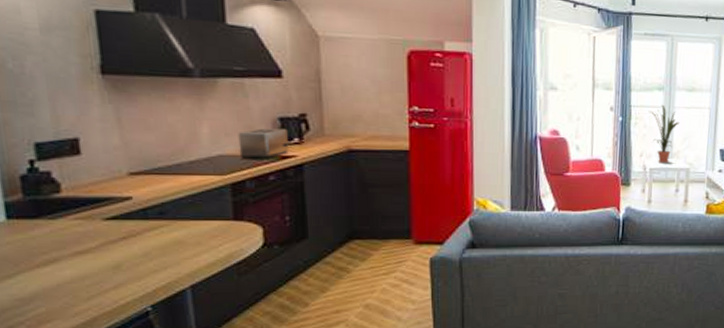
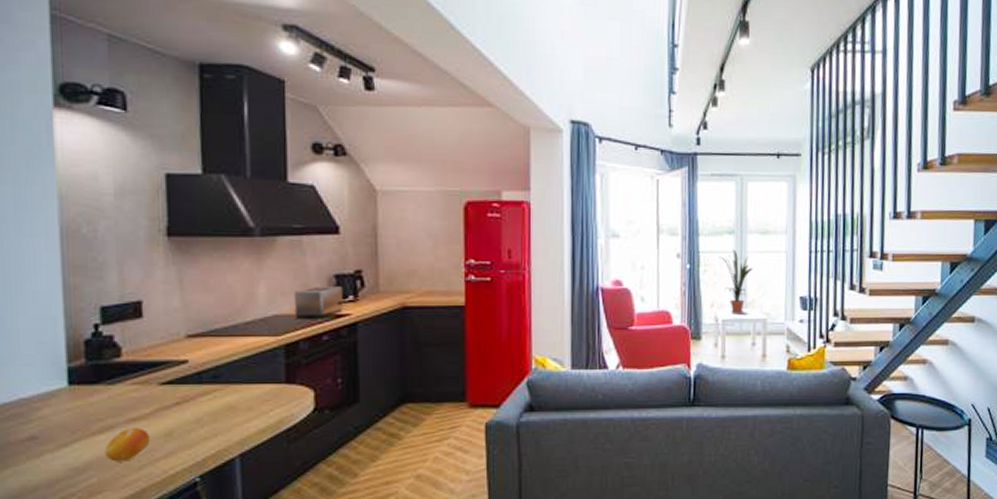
fruit: none [50,261,98,293] -> present [104,428,151,462]

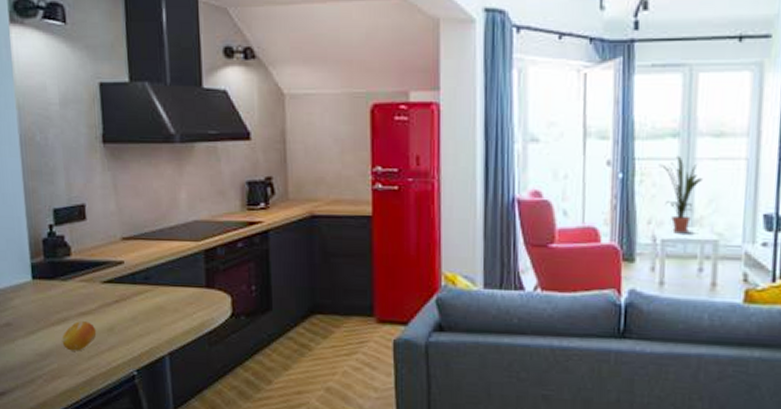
toaster: present [294,286,343,318] -> none [211,193,255,225]

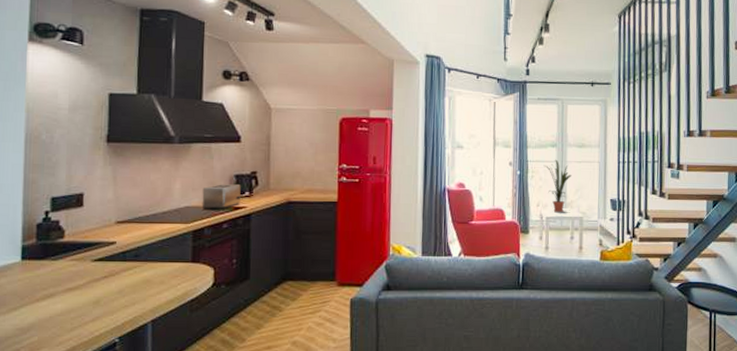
fruit: present [61,321,97,351] -> none [45,296,82,324]
toaster: none [211,193,255,225] -> present [202,184,241,210]

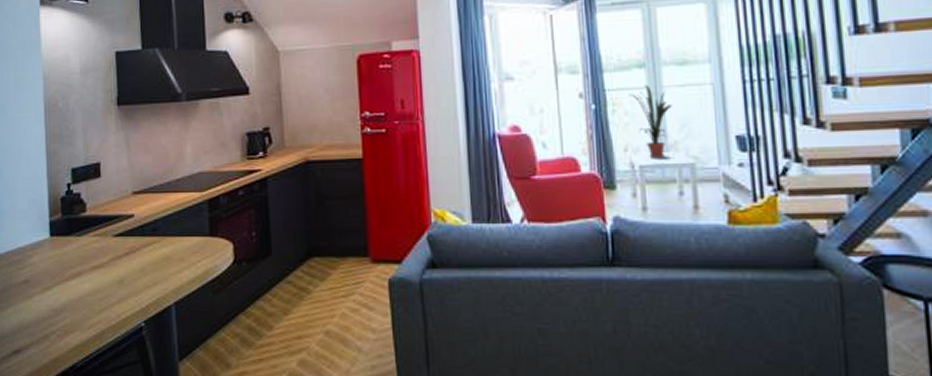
toaster: present [202,184,241,210] -> none [214,144,255,175]

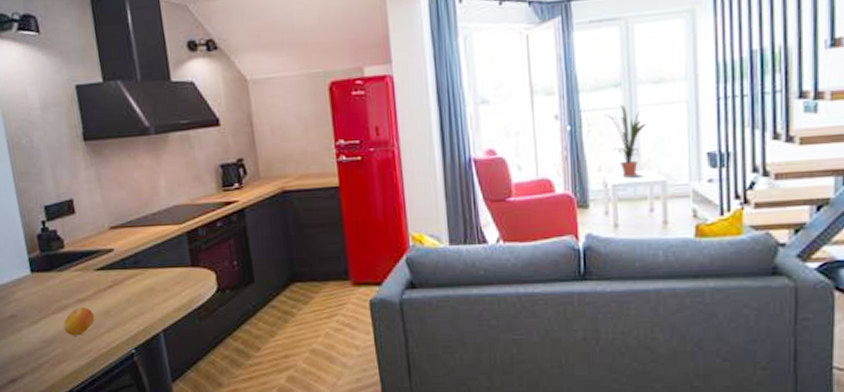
fruit: none [75,275,108,305] -> present [63,307,95,336]

